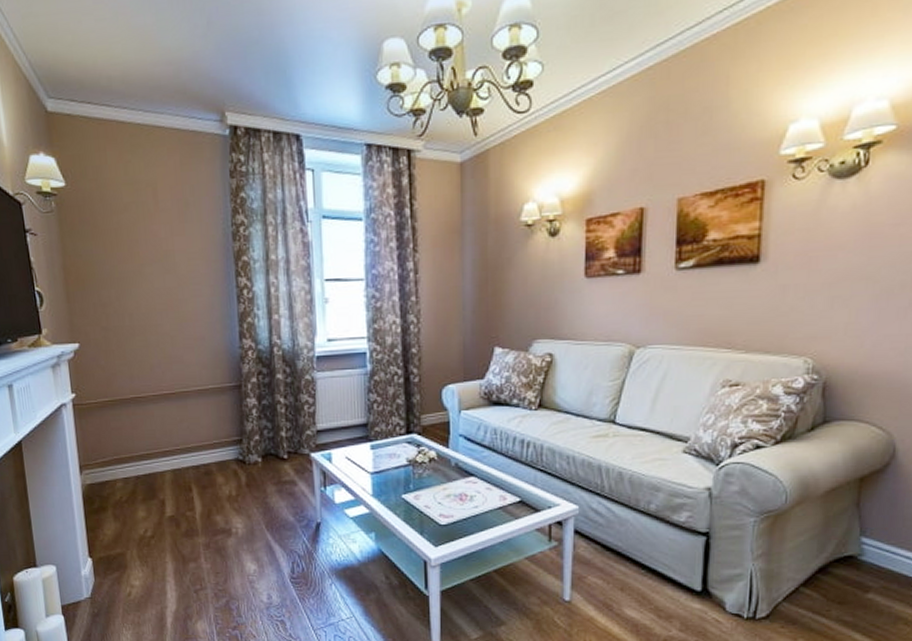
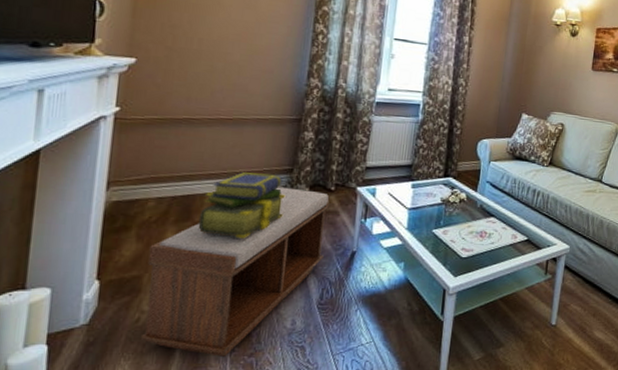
bench: none [126,459,288,629] -> present [140,187,330,357]
stack of books: none [163,446,241,514] -> present [198,172,286,239]

